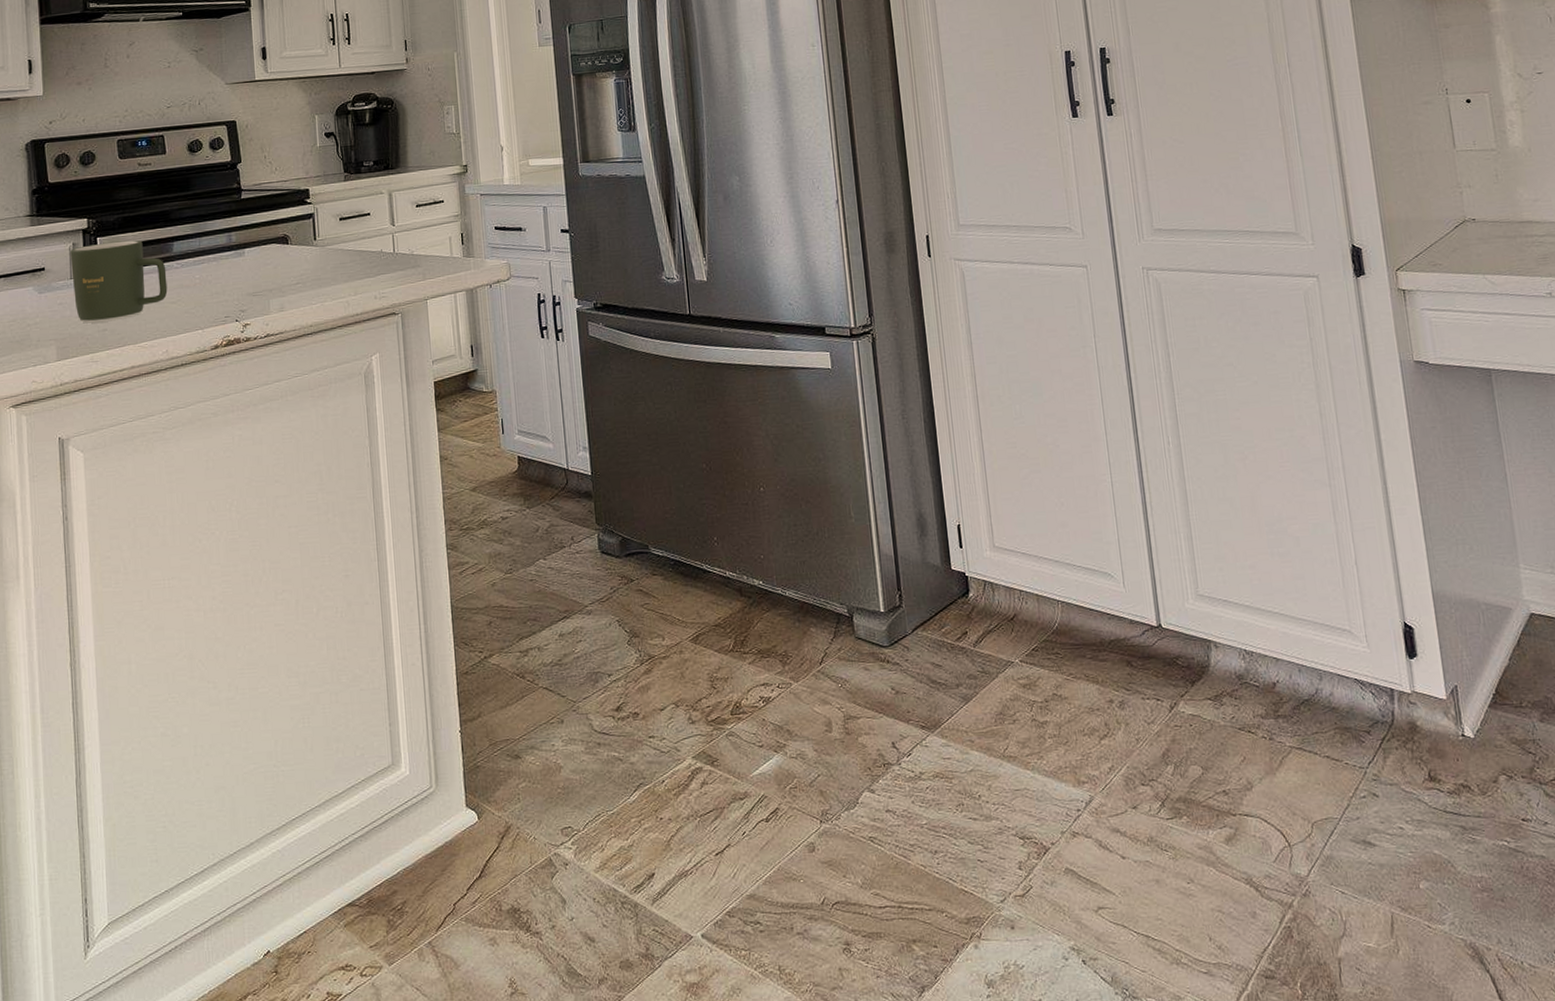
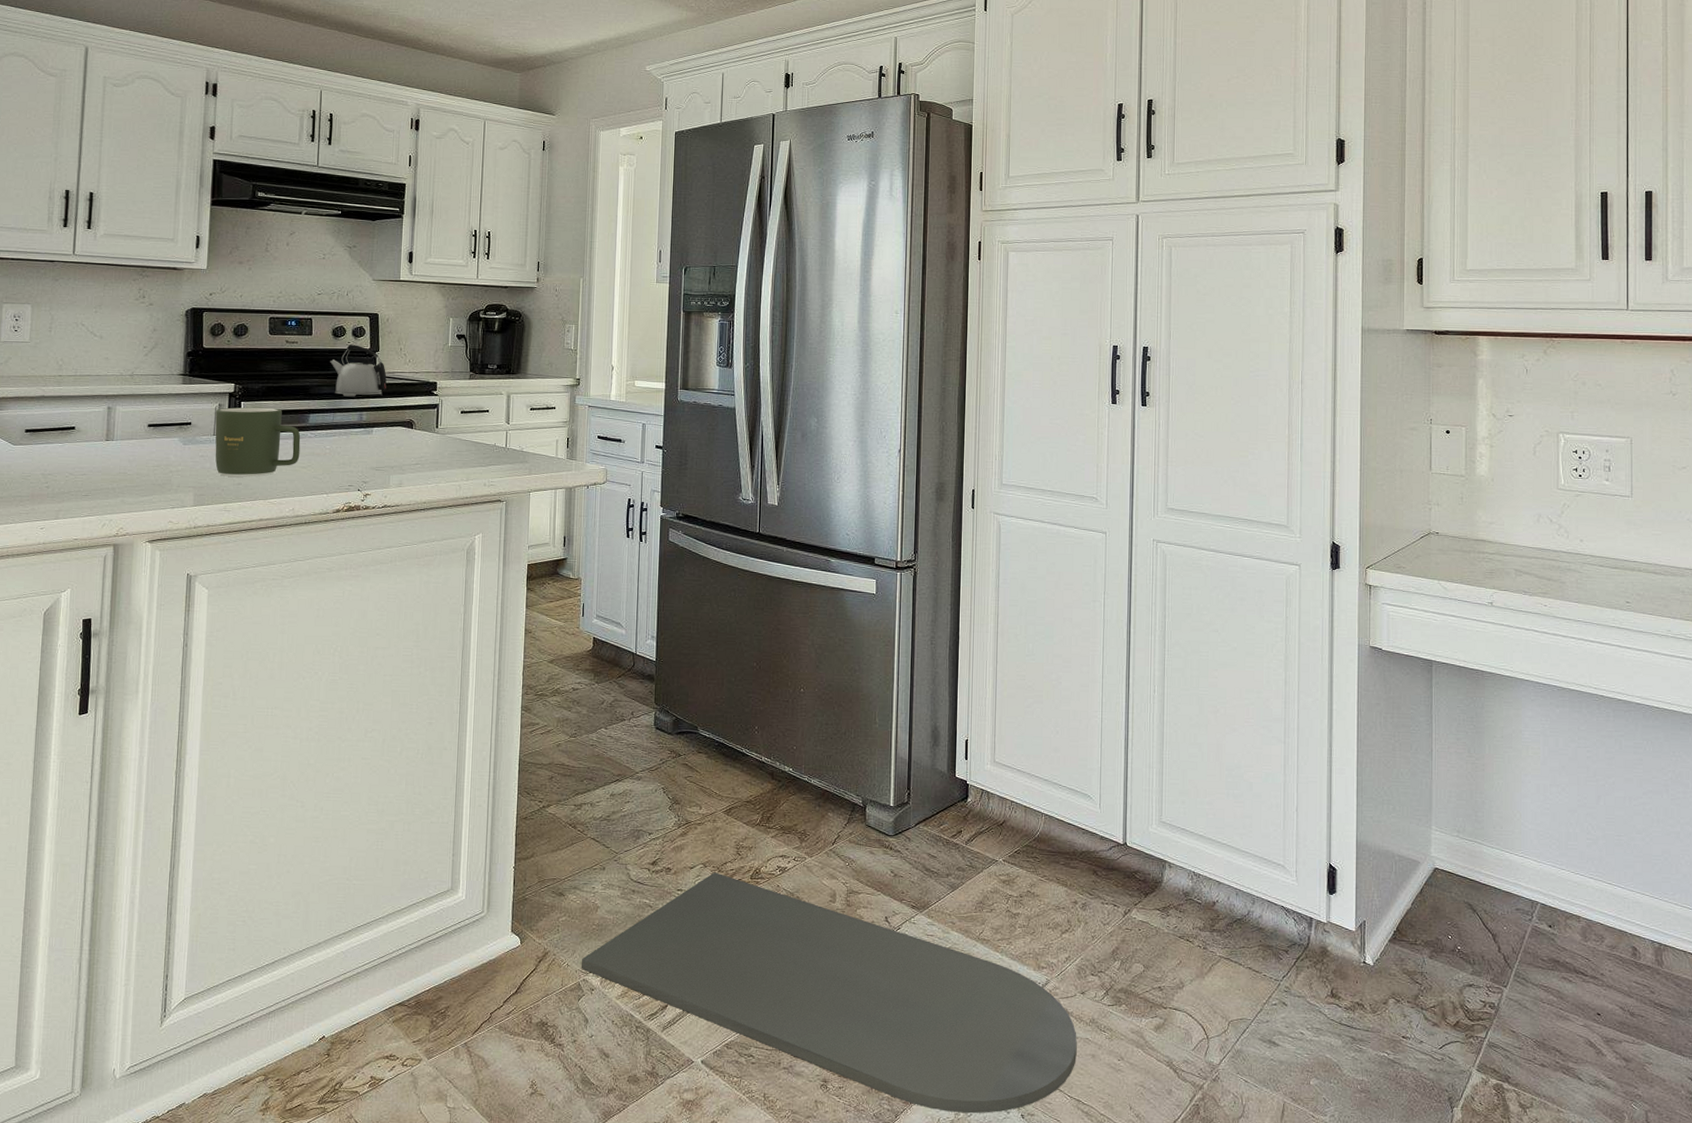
kettle: none [189,158,254,218] -> present [330,344,387,397]
door mat: none [549,711,1138,966] -> present [581,872,1077,1114]

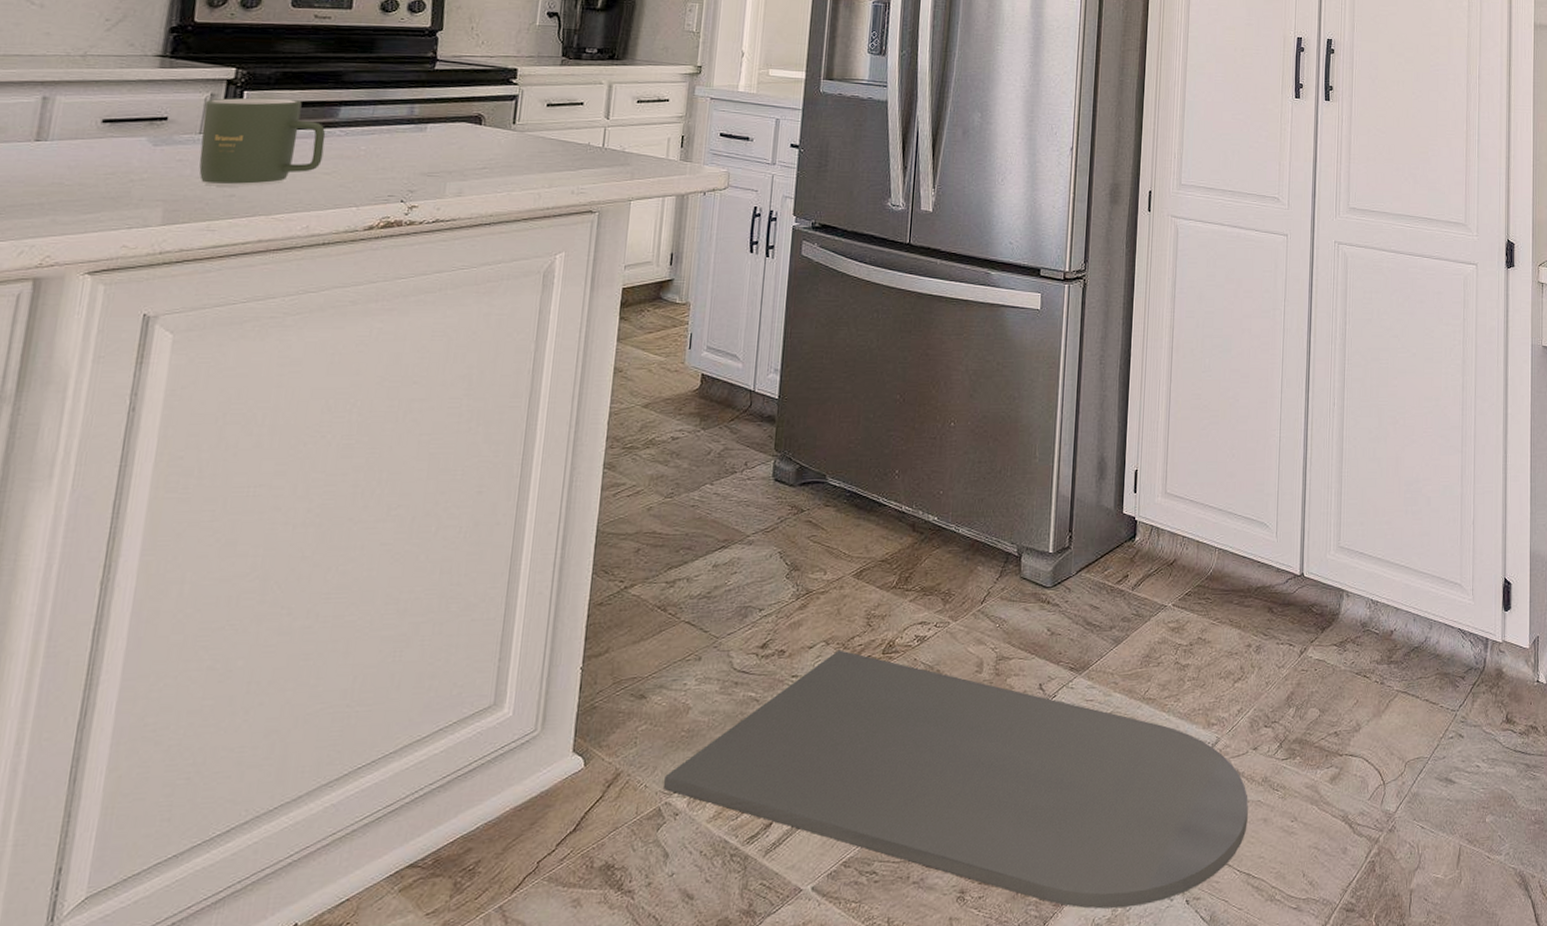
kettle: present [330,344,387,397] -> none [374,21,451,86]

